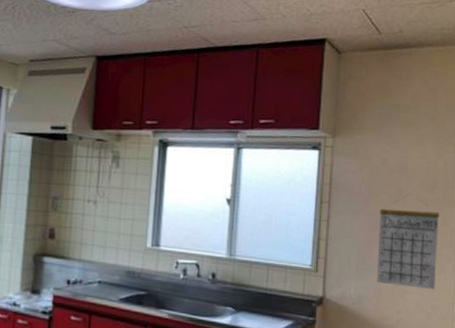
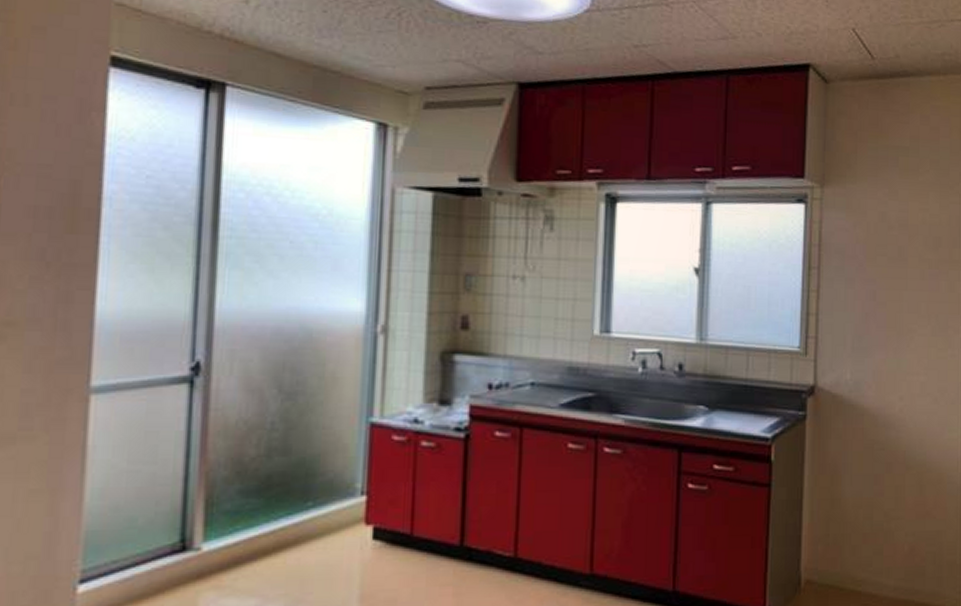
calendar: present [376,195,440,290] -> none [875,256,945,369]

